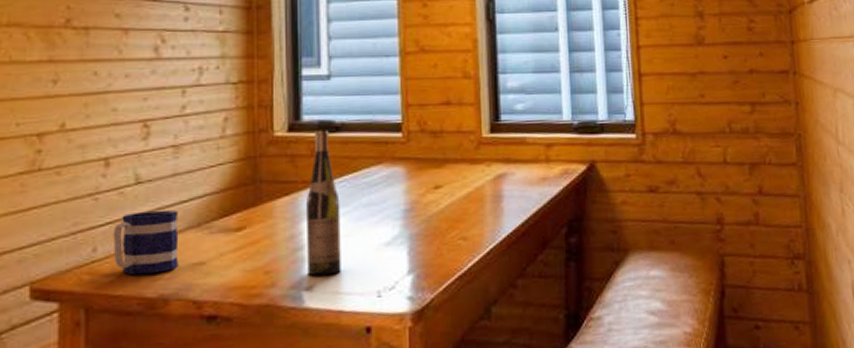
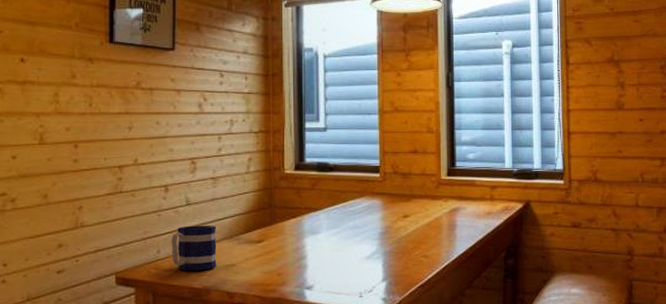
wine bottle: present [307,130,341,276] -> none [308,170,333,279]

